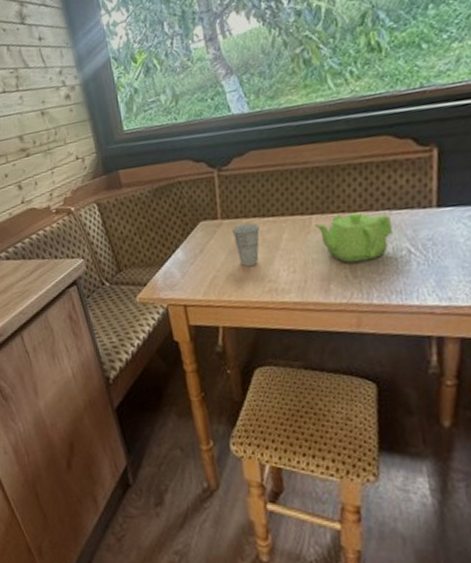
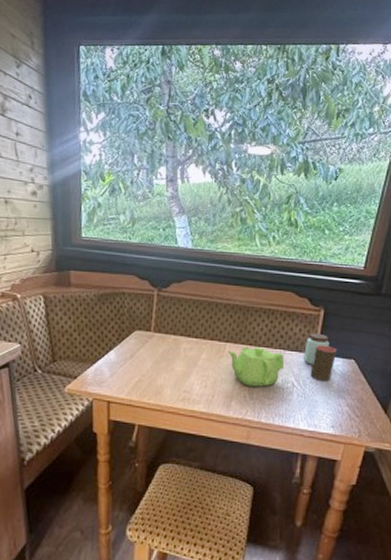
cup: present [231,223,260,267] -> none [160,339,184,377]
peanut butter: none [417,179,453,223] -> present [302,332,330,365]
cup: none [431,193,466,241] -> present [310,345,337,382]

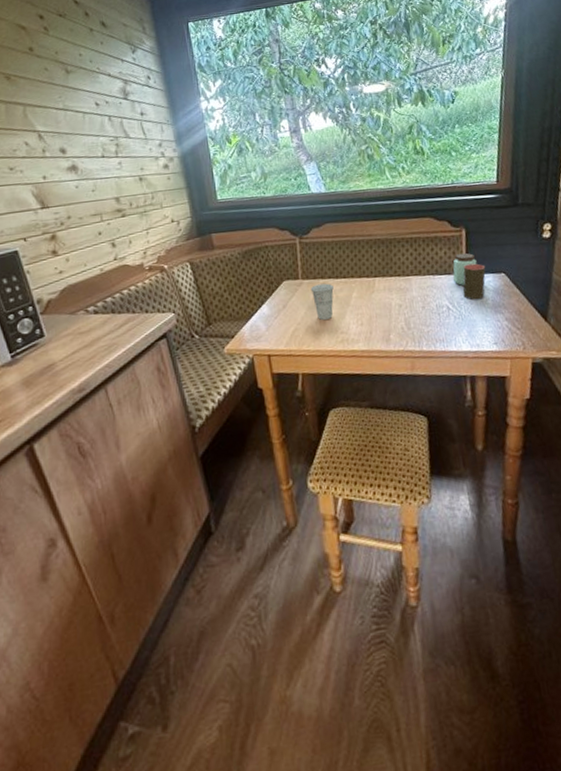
cup: none [160,339,184,377] -> present [310,283,334,321]
teapot: present [227,346,285,387] -> none [377,276,437,317]

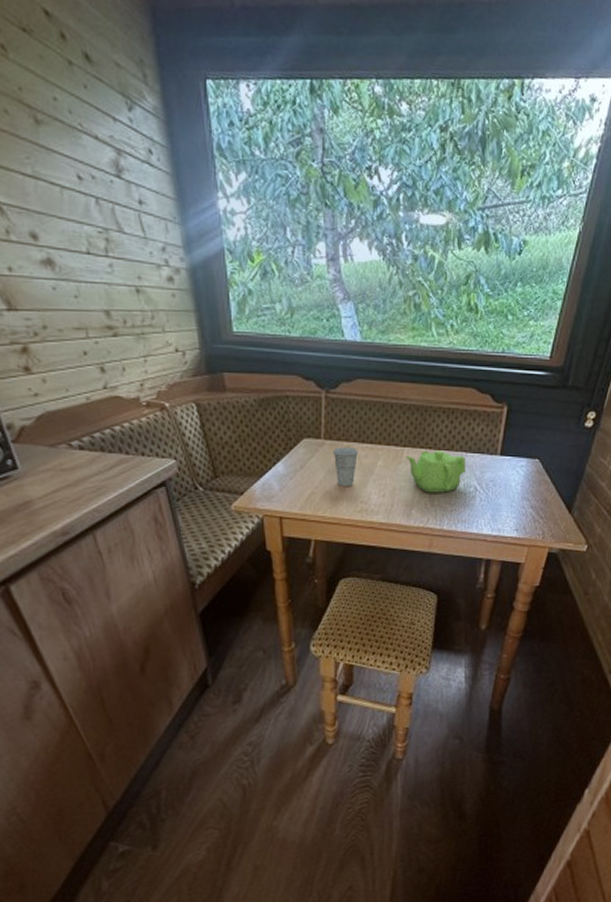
teapot: none [377,276,437,317] -> present [405,450,467,493]
peanut butter: present [452,253,477,286] -> none [485,432,513,467]
cup: present [463,263,486,300] -> none [493,445,521,484]

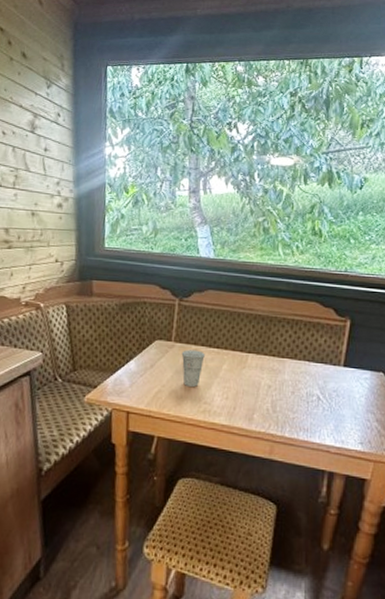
teapot: present [405,450,467,493] -> none [249,357,309,400]

